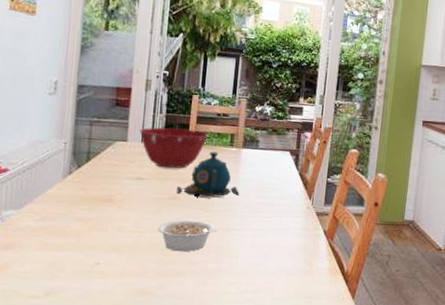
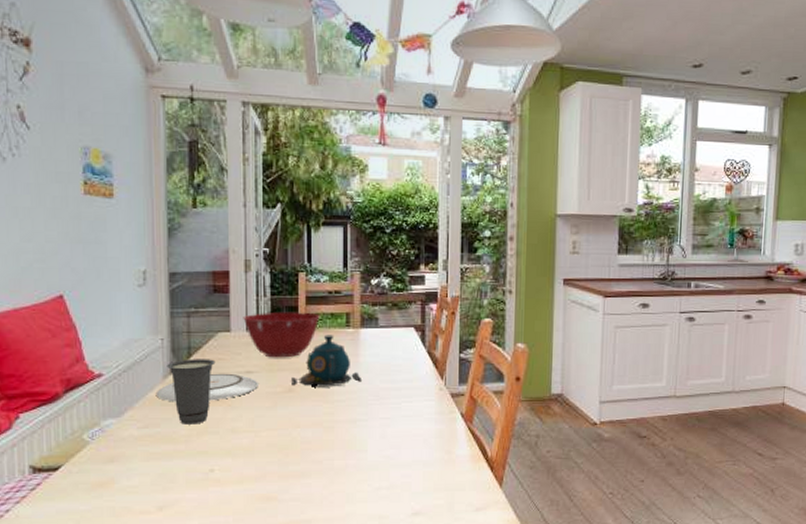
plate: none [55,177,147,202] -> present [157,373,258,402]
cup: none [67,162,111,221] -> present [167,359,216,425]
legume: present [158,220,219,252] -> none [274,413,343,450]

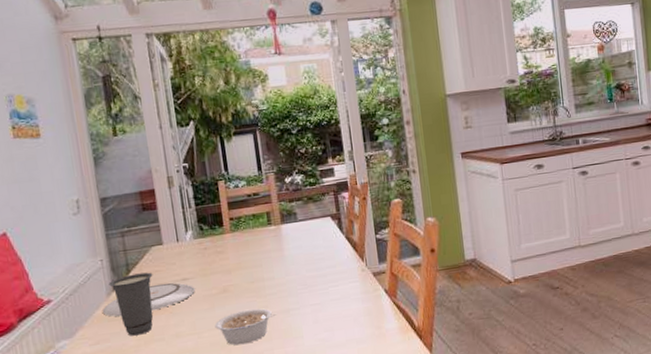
mixing bowl: present [243,312,320,358] -> none [172,217,243,264]
legume: none [274,413,343,450] -> present [215,308,277,346]
teapot: present [291,335,363,389] -> none [224,234,290,286]

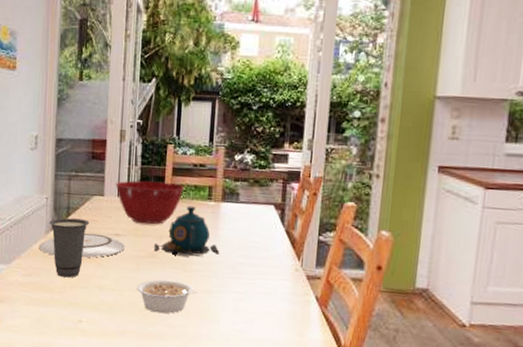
mixing bowl: none [172,217,243,264] -> present [115,180,185,225]
teapot: none [224,234,290,286] -> present [154,206,220,257]

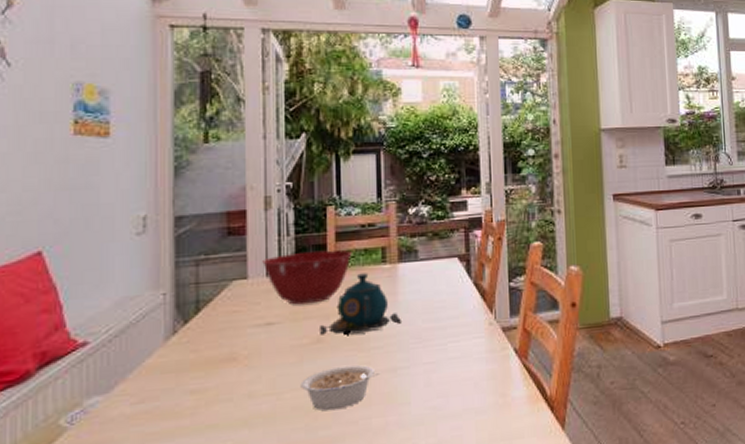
plate: present [40,233,125,258] -> none [156,327,281,368]
cup: present [49,218,90,278] -> none [169,312,229,394]

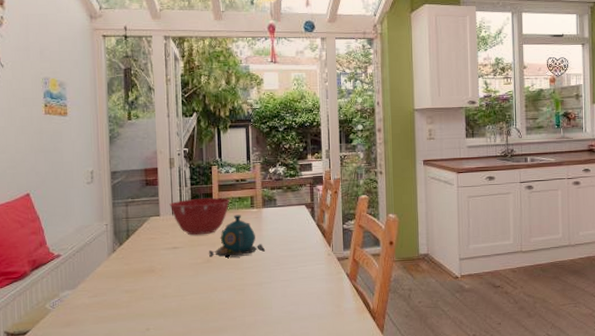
legume: present [300,364,381,411] -> none [197,279,251,310]

